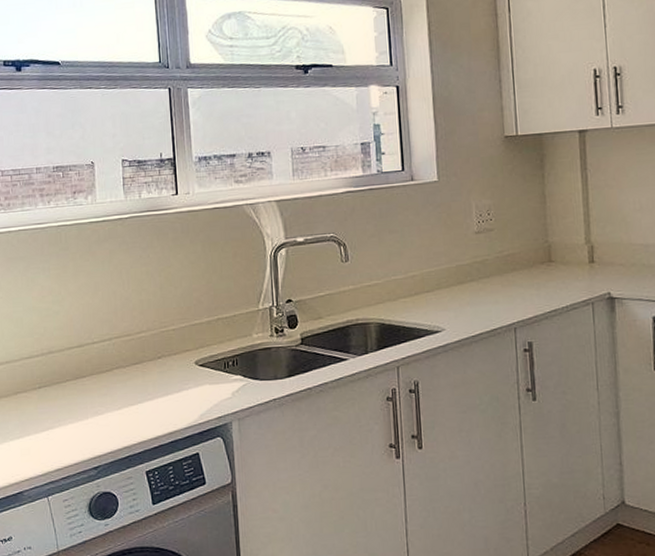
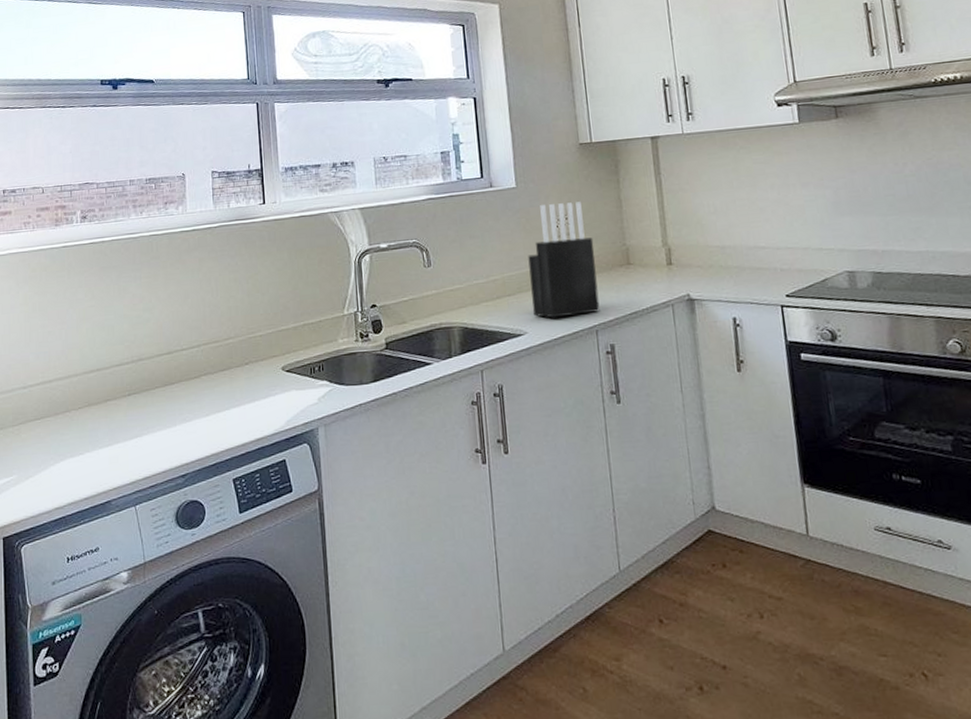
knife block: none [448,197,519,315] -> present [528,202,600,318]

